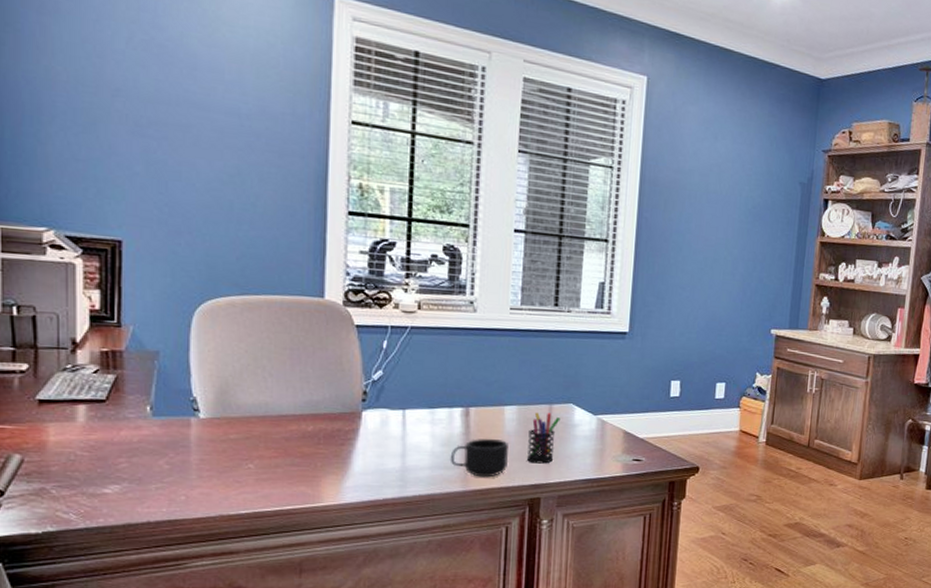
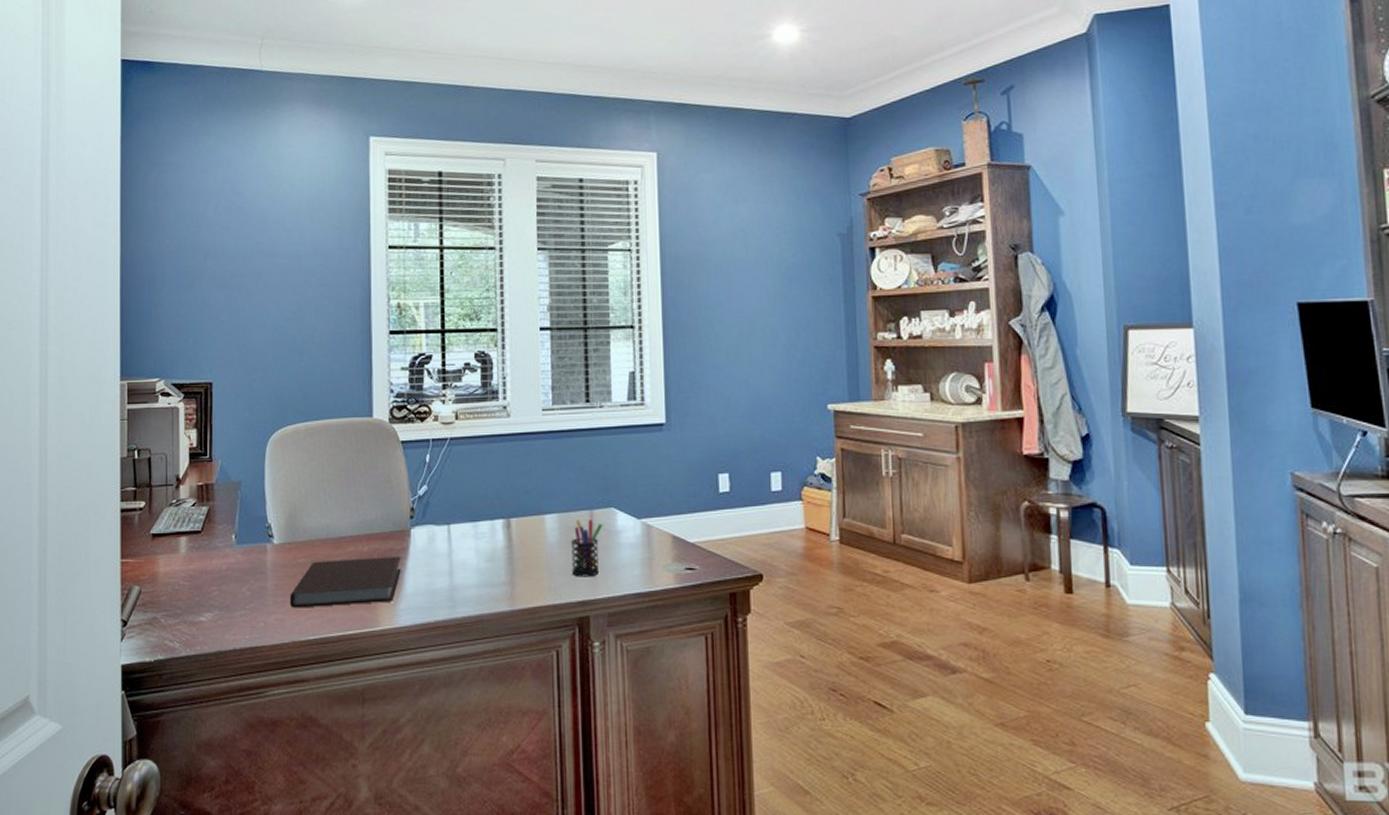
notebook: none [218,436,349,483] -> present [289,557,401,608]
mug: present [450,438,508,478] -> none [495,551,552,595]

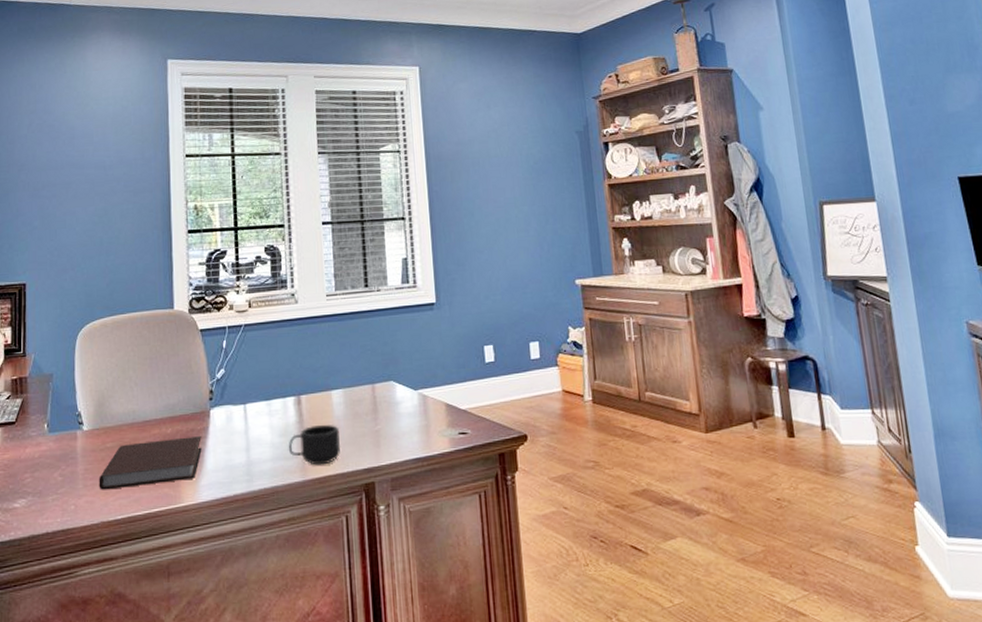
mug: none [495,551,552,595] -> present [288,424,340,465]
pen holder: present [571,519,603,577] -> none [356,393,384,446]

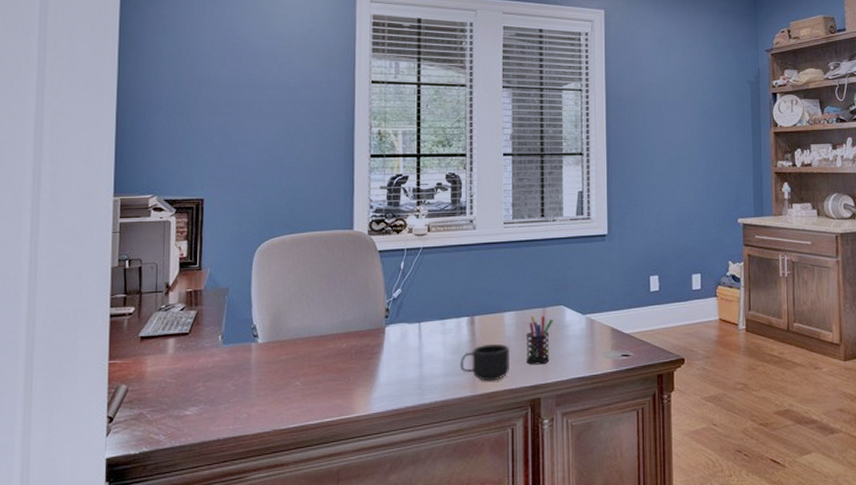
notebook: present [99,436,202,490] -> none [272,352,376,400]
pen holder: none [356,393,384,446] -> present [526,316,553,365]

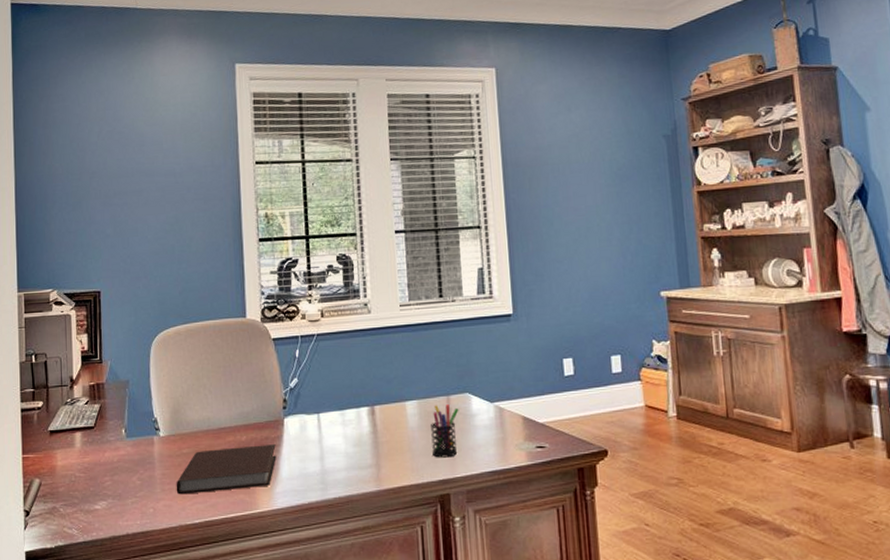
notebook: none [272,352,376,400] -> present [176,444,276,495]
mug: present [460,343,509,382] -> none [362,435,415,476]

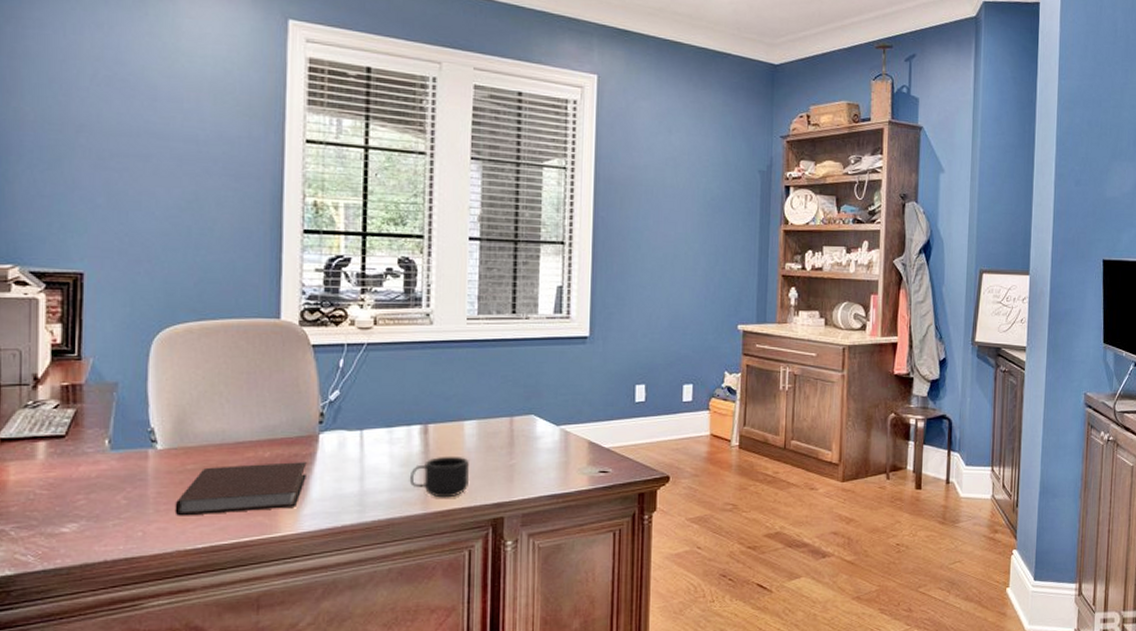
mug: none [362,435,415,476] -> present [409,456,469,498]
pen holder: present [431,404,459,458] -> none [489,426,522,481]

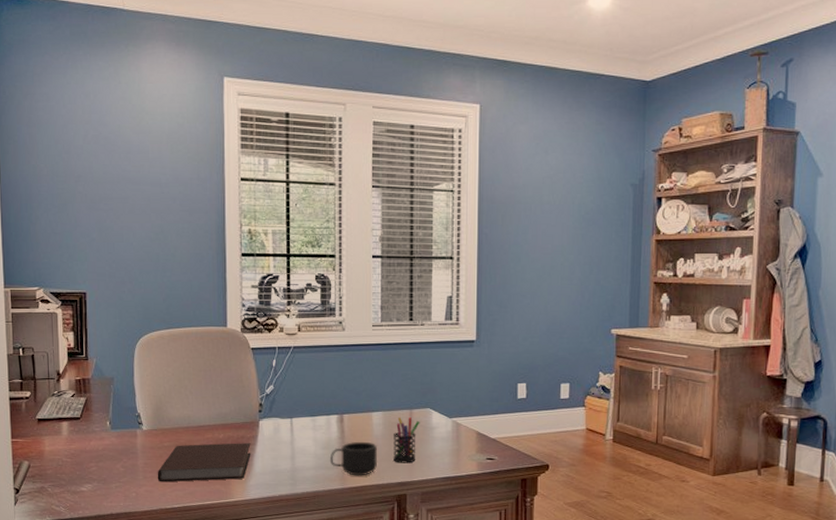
pen holder: none [489,426,522,481] -> present [394,417,420,463]

